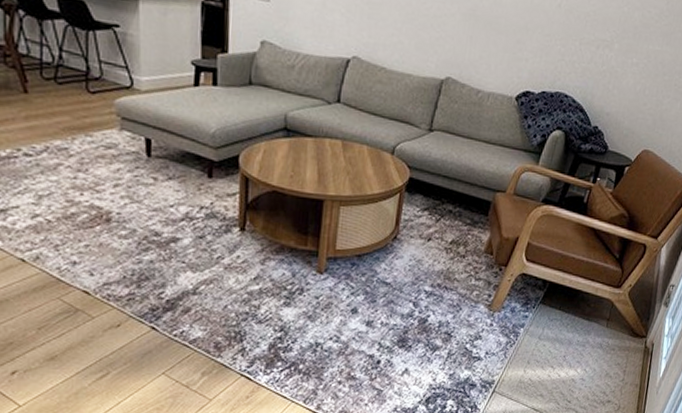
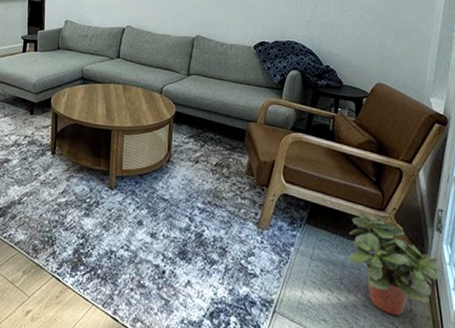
potted plant: none [576,289,660,386] -> present [348,211,442,316]

